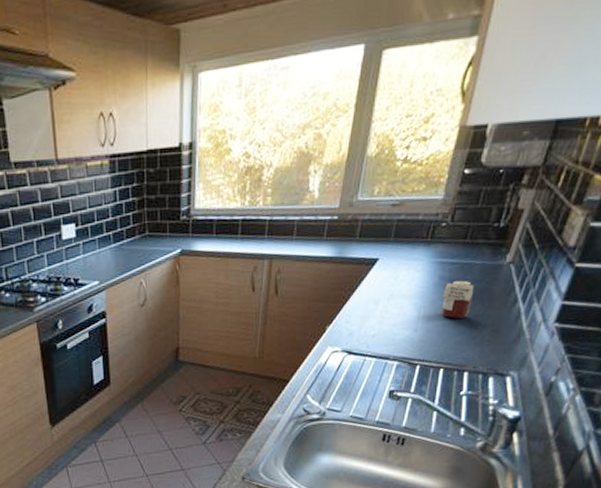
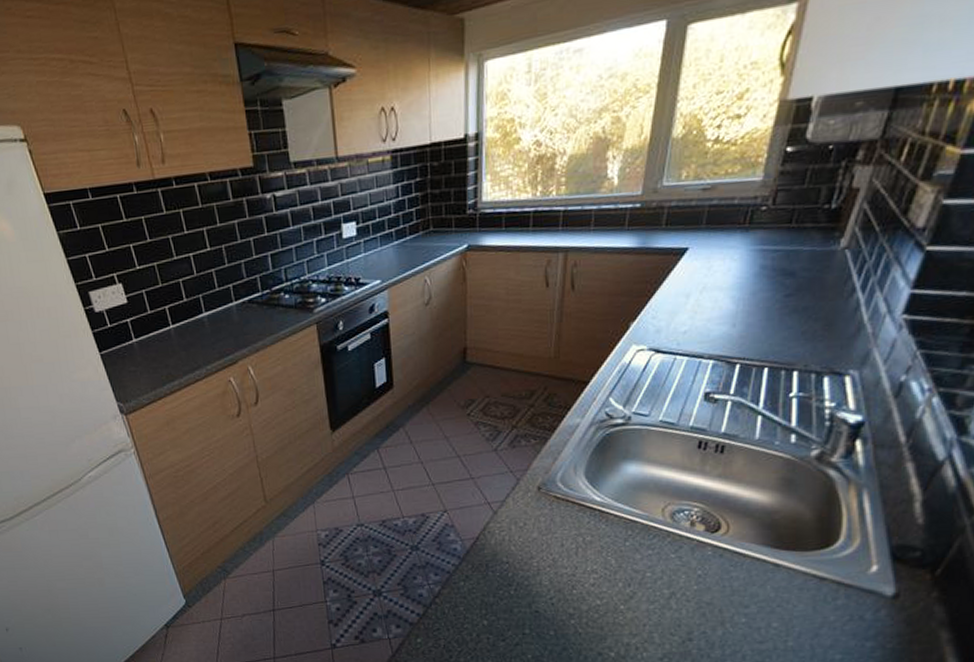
jar: present [441,280,474,319] -> none [764,269,803,312]

